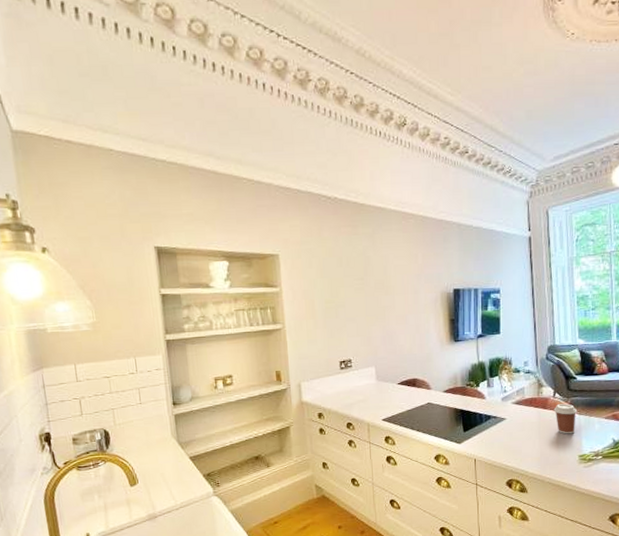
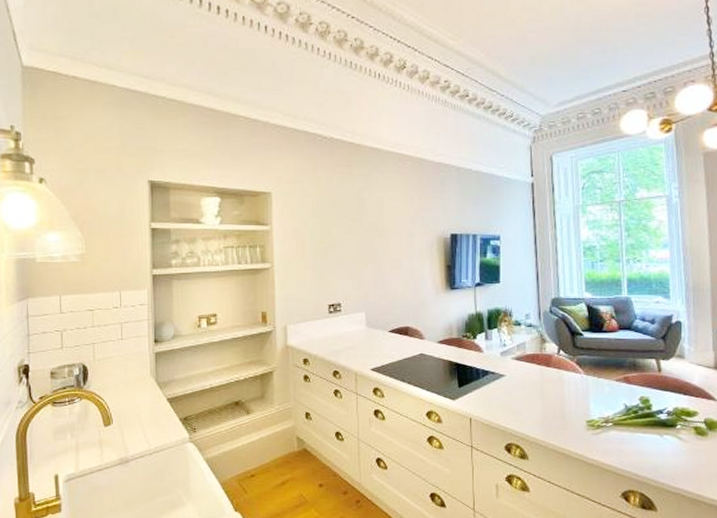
coffee cup: present [553,403,578,434] -> none [558,362,585,396]

